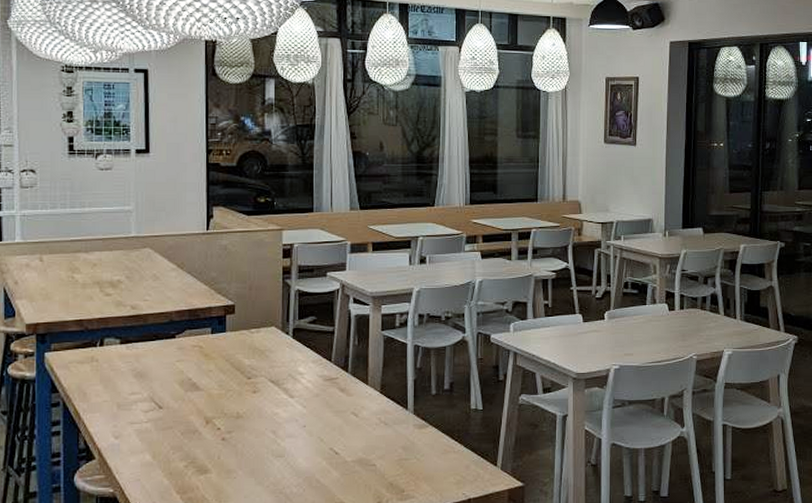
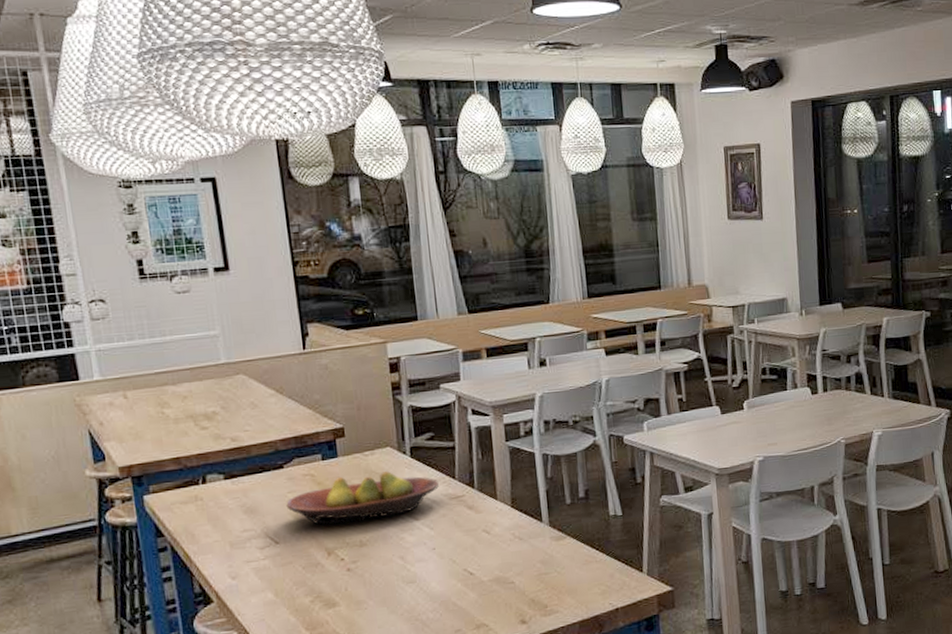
fruit bowl: none [173,349,315,394] -> present [286,471,439,525]

